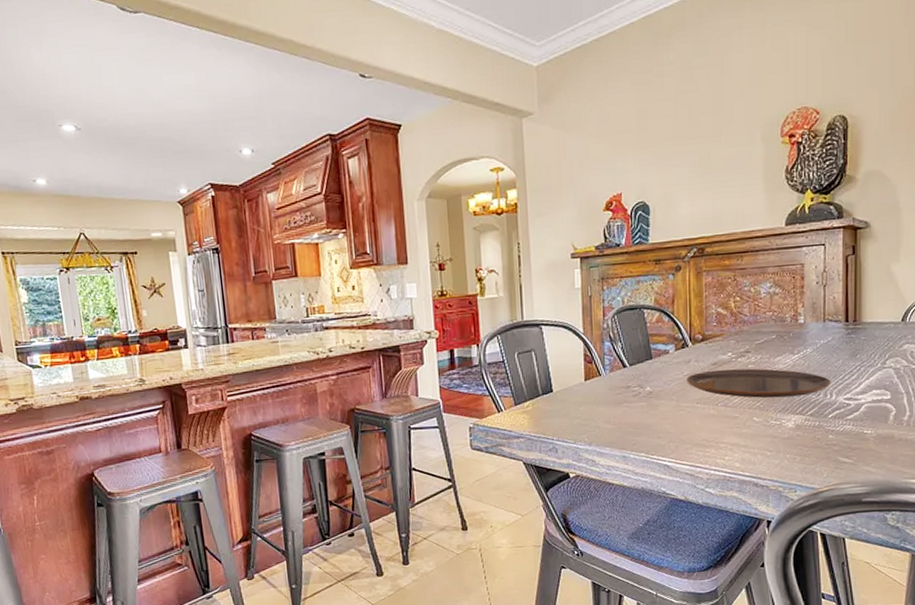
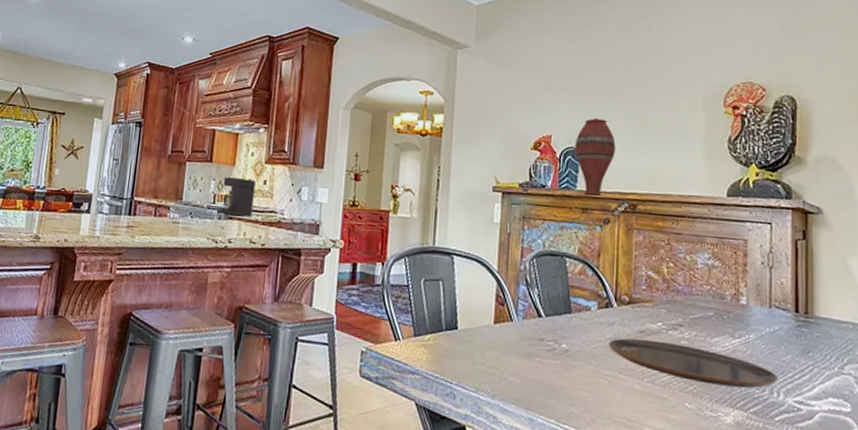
coffee maker: none [311,287,347,326] -> present [216,177,256,218]
vase: none [644,167,683,248] -> present [574,117,616,197]

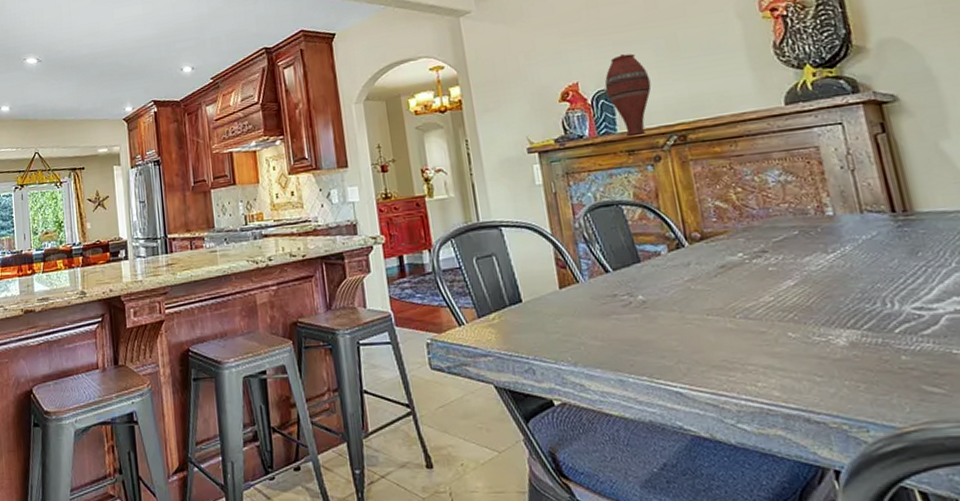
coffee maker: present [216,177,256,218] -> none [250,193,287,234]
plate: present [609,338,778,389] -> none [688,271,889,308]

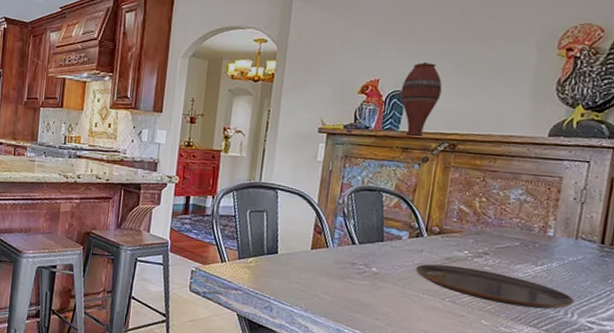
plate: none [688,271,889,308] -> present [415,264,575,309]

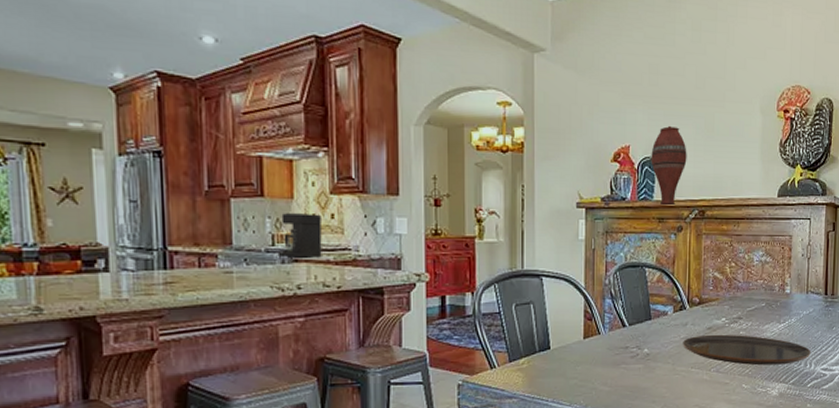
coffee maker: none [67,121,101,156] -> present [277,213,322,258]

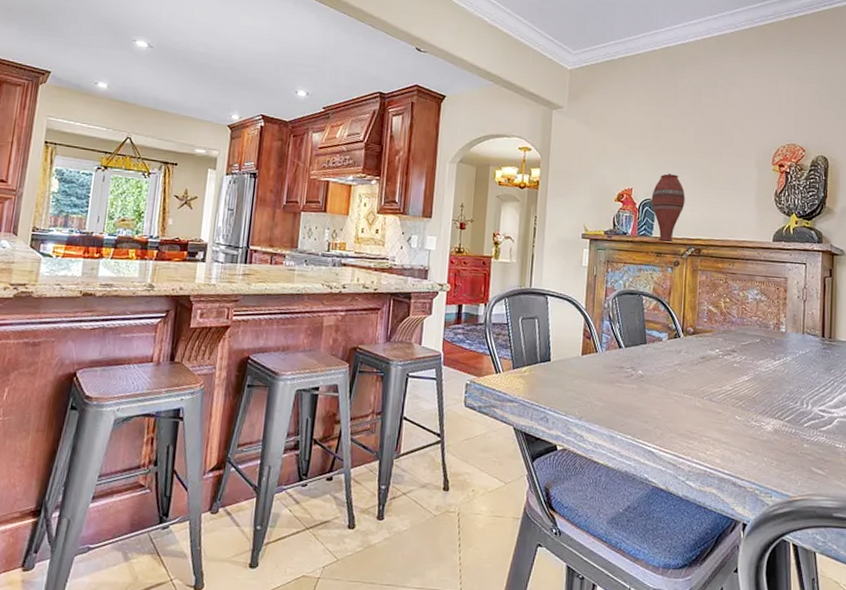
coffee maker: present [277,213,322,258] -> none [330,226,368,264]
plate: present [683,334,811,366] -> none [676,363,807,402]

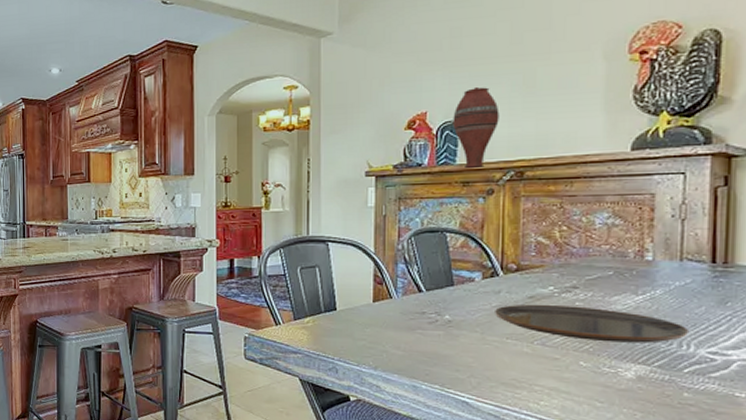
plate: none [676,363,807,402] -> present [495,304,688,343]

